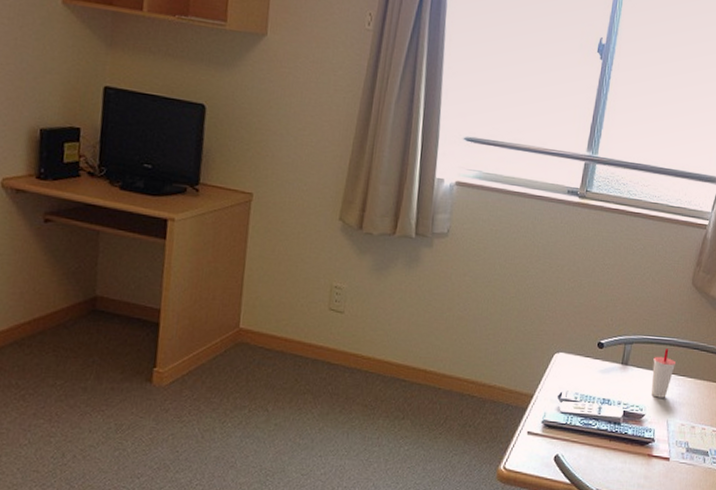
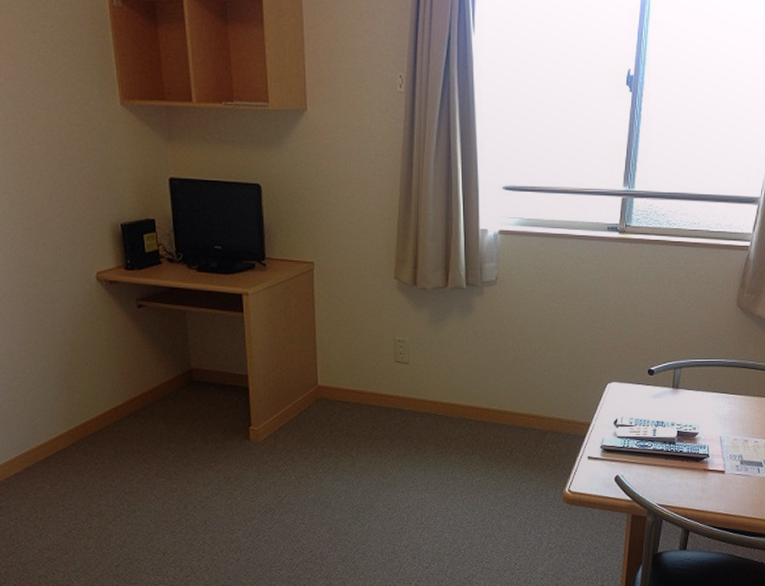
cup: present [651,349,677,398] -> none [702,370,726,416]

